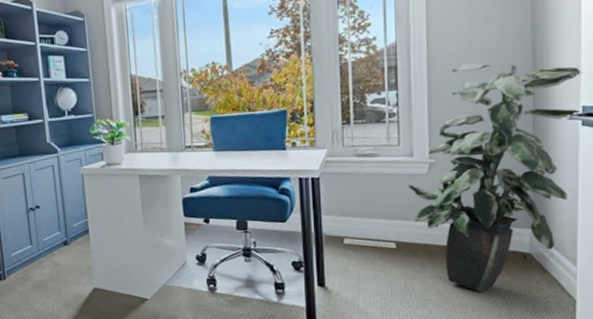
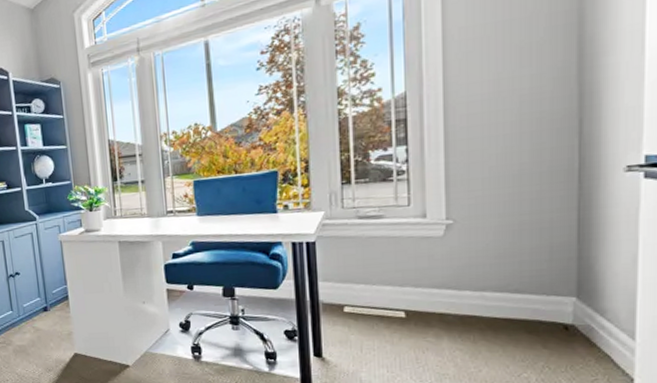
indoor plant: present [407,62,583,293] -> none [419,110,646,367]

